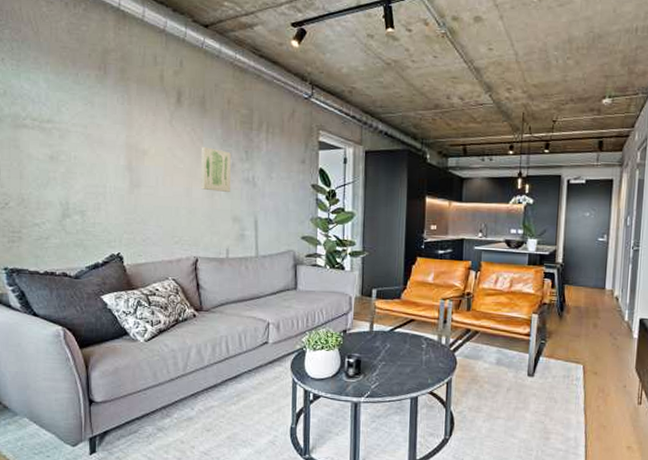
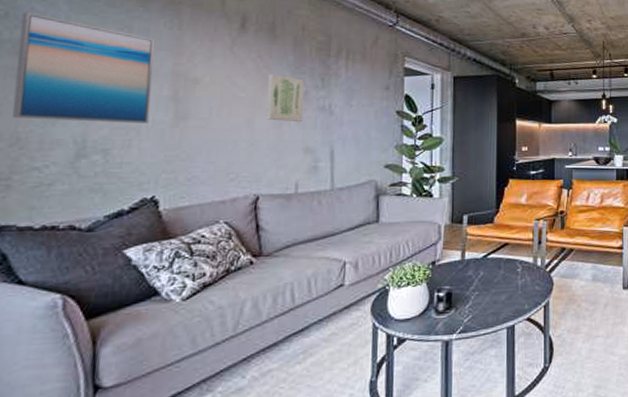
wall art: none [15,90,112,190] -> present [12,12,155,124]

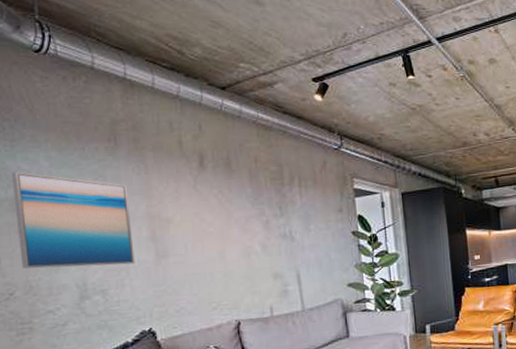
wall art: present [266,74,304,121] -> none [231,207,268,251]

